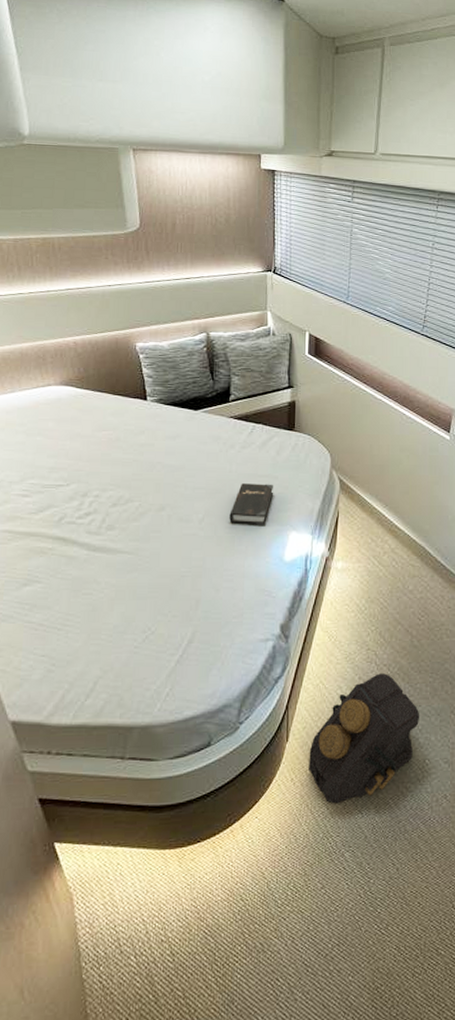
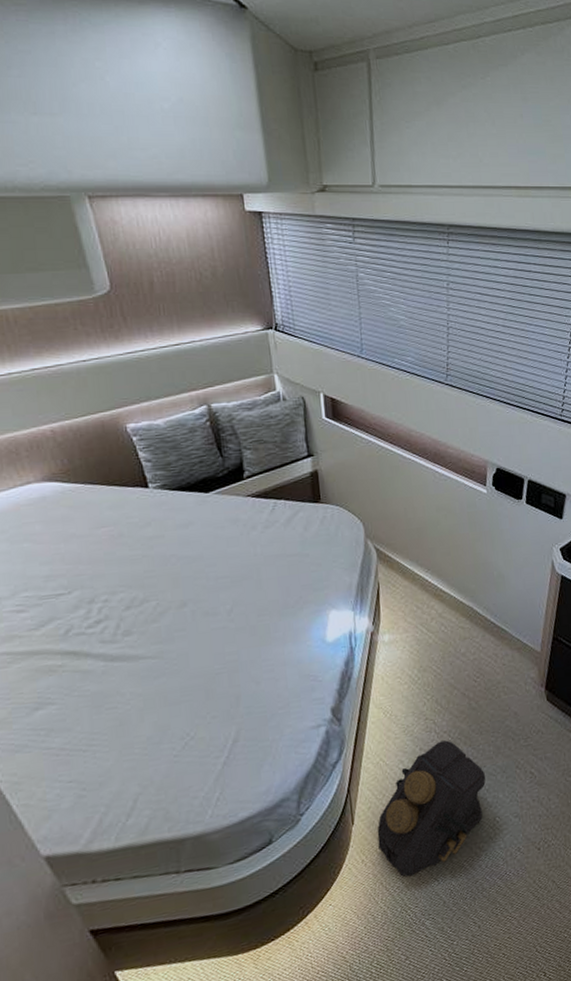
hardback book: present [229,483,274,525] -> none [260,562,307,611]

